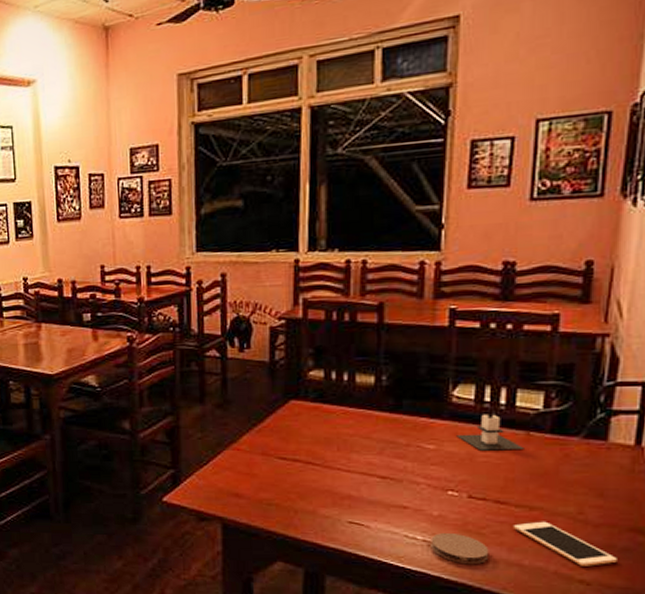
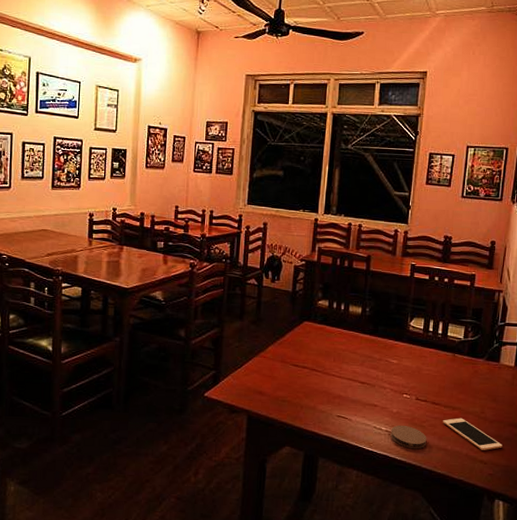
candle: present [456,414,524,451] -> none [411,340,451,366]

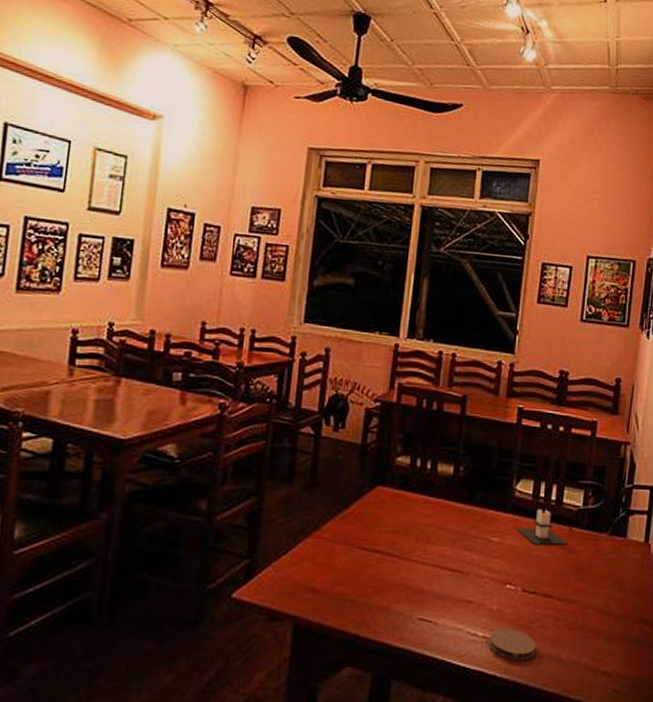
candle: none [411,340,451,366] -> present [516,509,568,545]
cell phone: present [442,417,502,450] -> none [555,614,630,658]

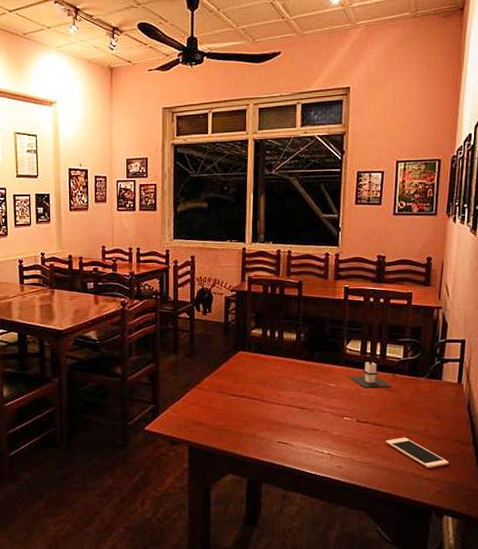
coaster: present [489,629,536,661] -> none [333,448,371,470]
cell phone: none [555,614,630,658] -> present [385,437,449,468]

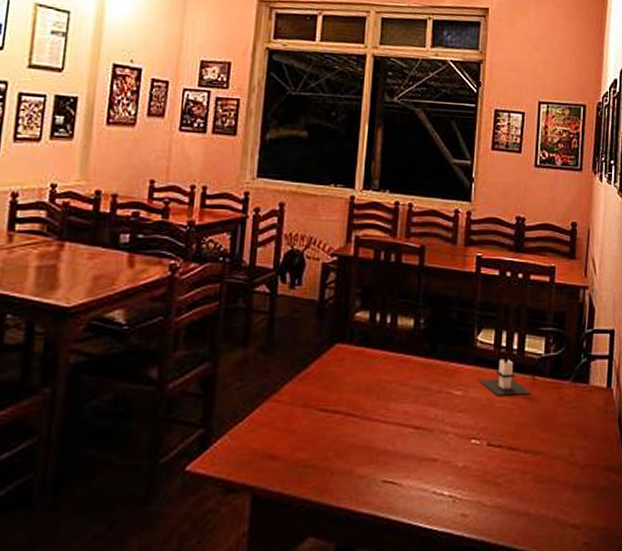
cell phone: present [385,437,449,468] -> none [522,465,598,510]

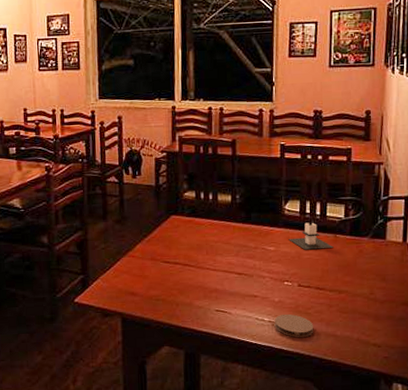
coaster: none [455,485,504,519] -> present [274,314,314,338]

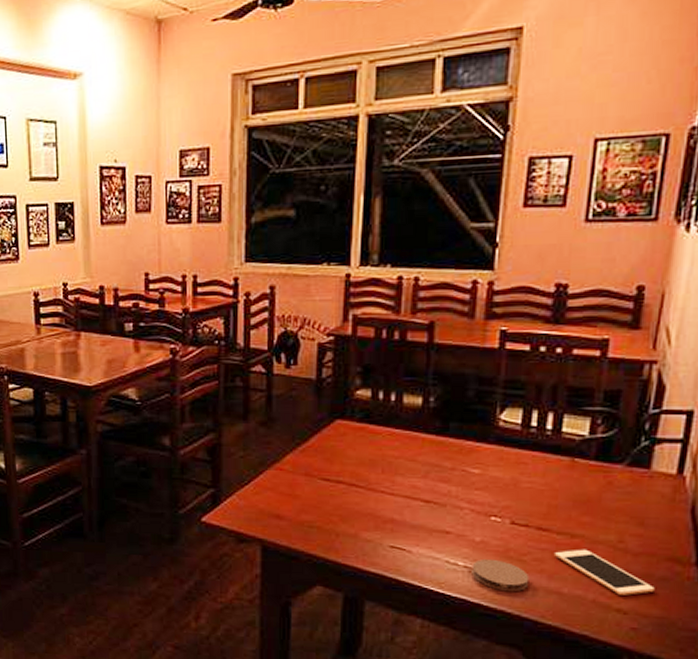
candle: present [288,222,334,250] -> none [502,439,569,477]
cell phone: none [328,301,396,333] -> present [553,549,655,595]

